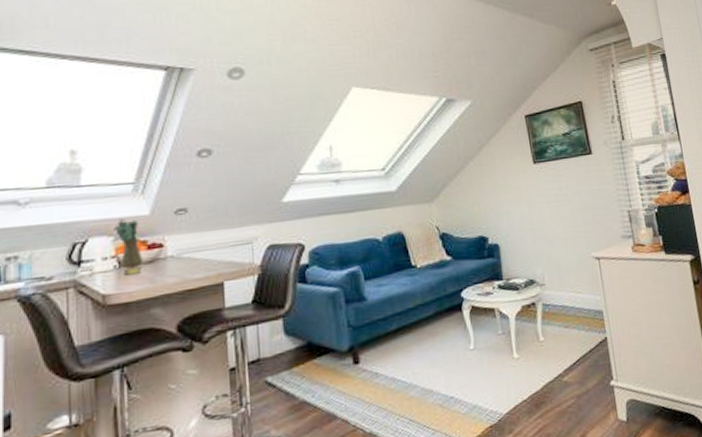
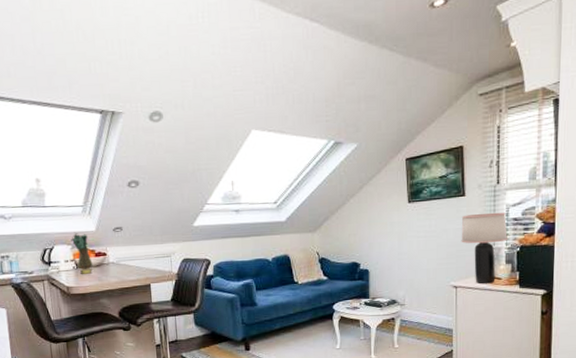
table lamp: none [592,170,644,253] -> present [461,212,509,284]

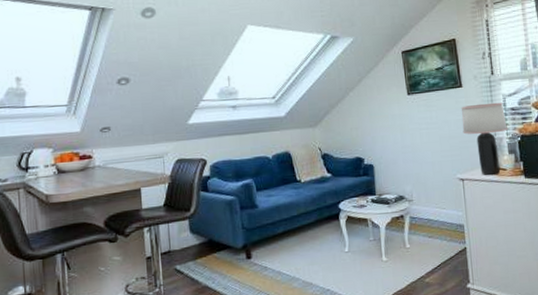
vase: present [71,232,93,274] -> none [52,134,77,180]

